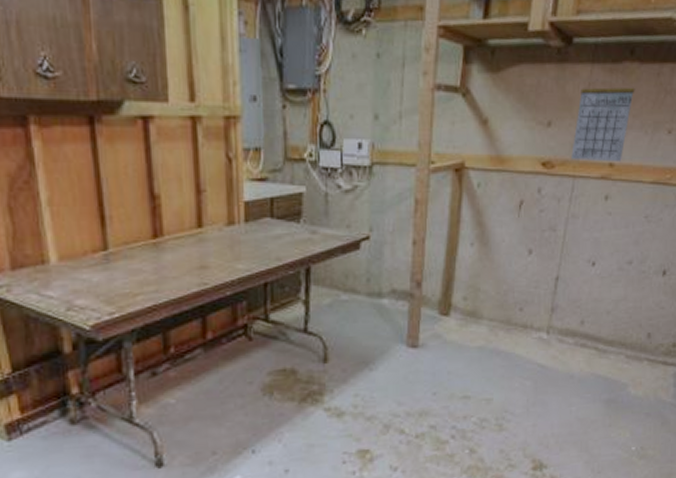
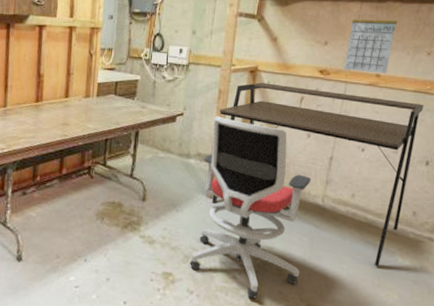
office chair: none [391,236,534,465] -> present [190,116,311,299]
desk: none [414,185,663,403] -> present [212,82,424,266]

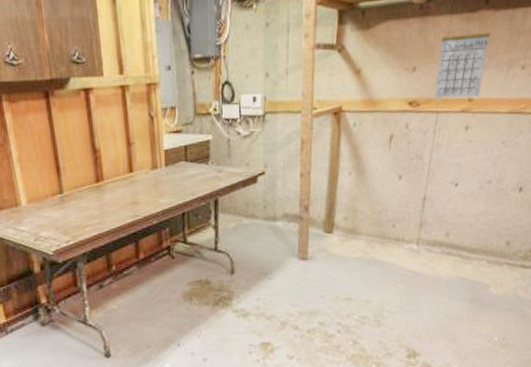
office chair: present [190,116,311,299] -> none [287,169,405,354]
desk: present [212,82,424,266] -> none [304,124,518,301]

